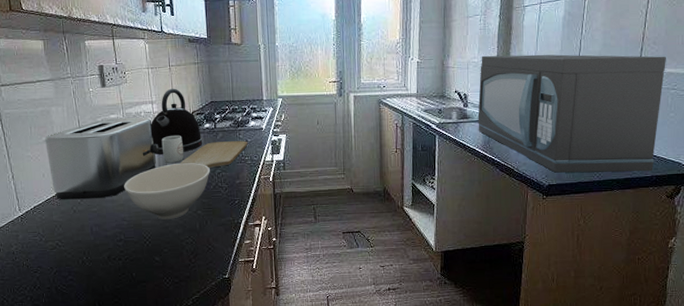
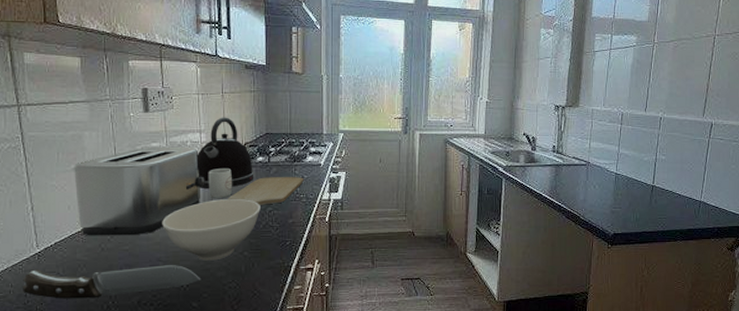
knife: none [10,224,162,256] -> present [23,265,201,299]
microwave: present [478,54,666,173] -> none [545,99,728,223]

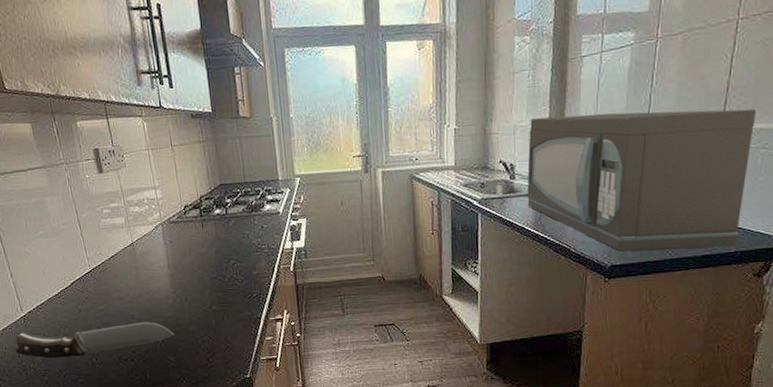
toaster: present [74,148,205,236] -> none [42,205,167,299]
bowl: present [162,199,261,261] -> none [130,253,224,317]
kettle: present [198,117,254,188] -> none [155,171,213,246]
mug: present [208,169,233,198] -> none [168,224,194,255]
chopping board: present [228,177,304,205] -> none [190,227,264,259]
microwave: none [545,99,728,223] -> present [527,109,756,252]

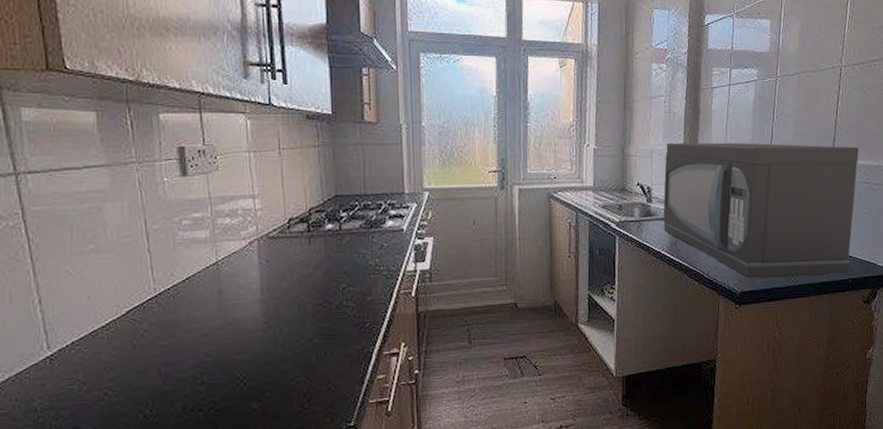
knife: present [14,322,175,358] -> none [31,359,262,412]

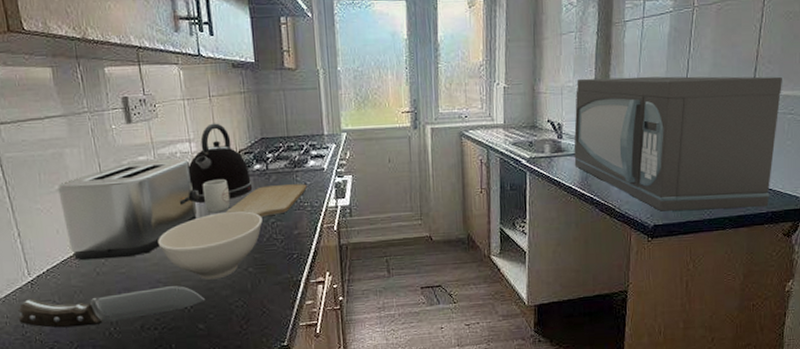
knife: none [31,359,262,412] -> present [18,286,206,328]
toaster: none [93,217,262,332] -> present [58,159,200,261]
bowl: none [209,275,332,353] -> present [158,211,263,280]
kettle: none [251,178,323,265] -> present [189,123,252,203]
mug: none [265,240,297,276] -> present [202,179,231,212]
chopping board: none [291,246,384,282] -> present [226,184,307,217]

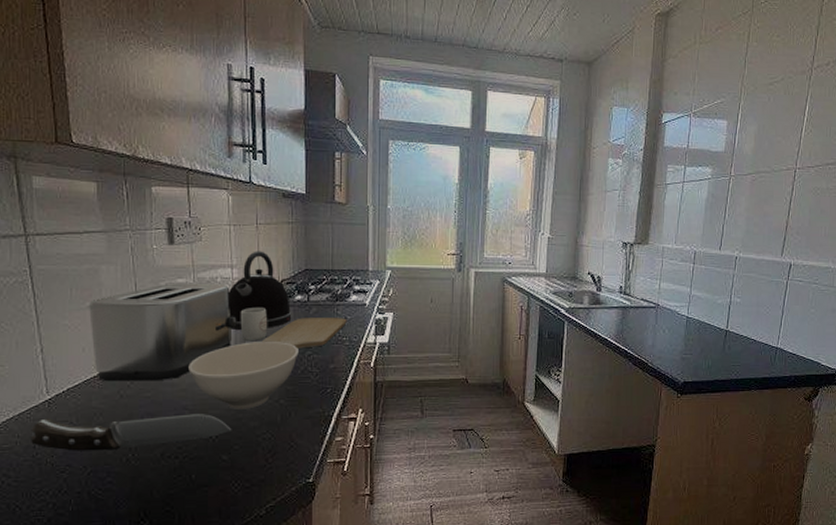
microwave: present [574,76,782,212] -> none [611,235,809,371]

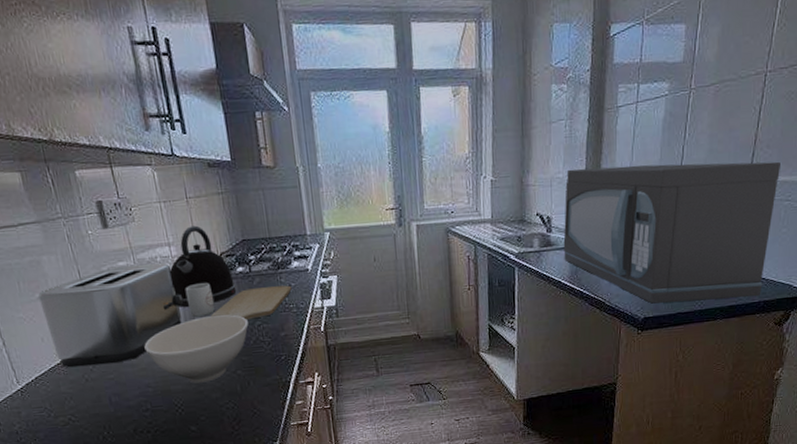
knife: present [31,414,232,451] -> none [10,389,196,434]
microwave: none [611,235,809,371] -> present [563,161,780,304]

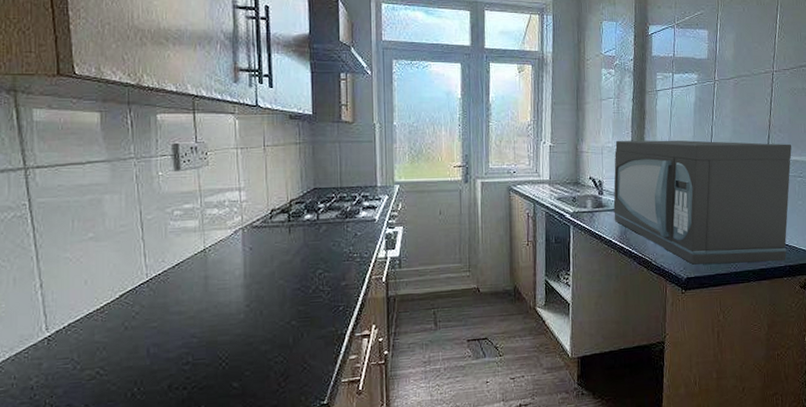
toaster: present [38,263,184,368] -> none [92,207,246,314]
bowl: present [144,314,249,384] -> none [196,262,309,334]
kettle: present [170,225,236,307] -> none [237,172,302,253]
mug: present [185,283,215,317] -> none [249,229,278,263]
chopping board: present [211,285,292,320] -> none [272,234,357,268]

